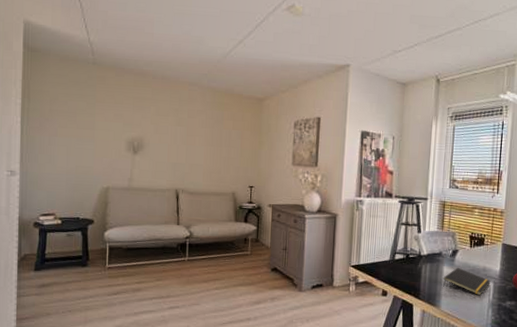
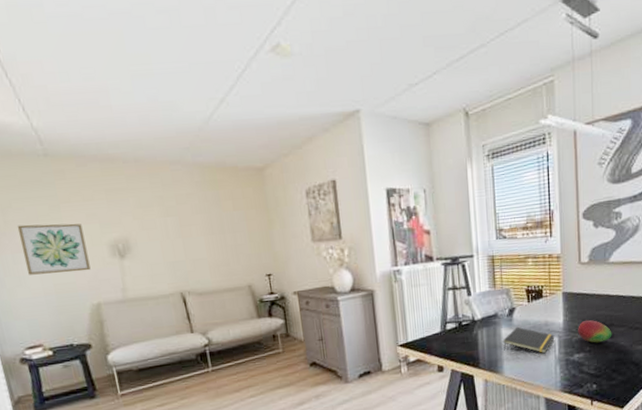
wall art: none [57,114,109,159] -> present [17,223,91,275]

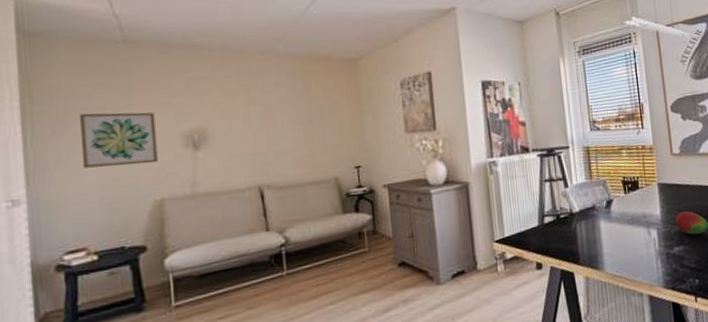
notepad: present [503,326,555,353] -> none [602,219,654,247]

